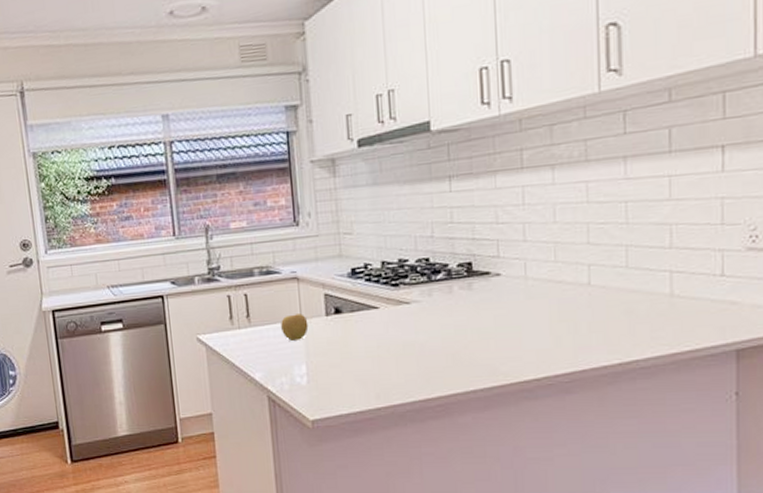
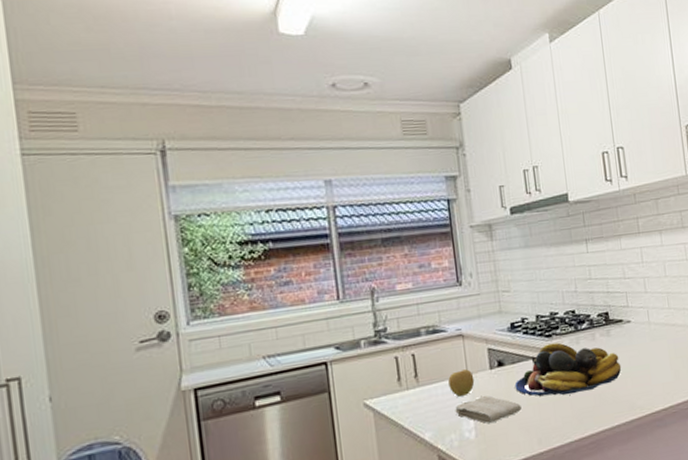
washcloth: none [287,342,359,371] -> present [455,395,522,424]
fruit bowl: none [352,293,484,351] -> present [515,342,622,397]

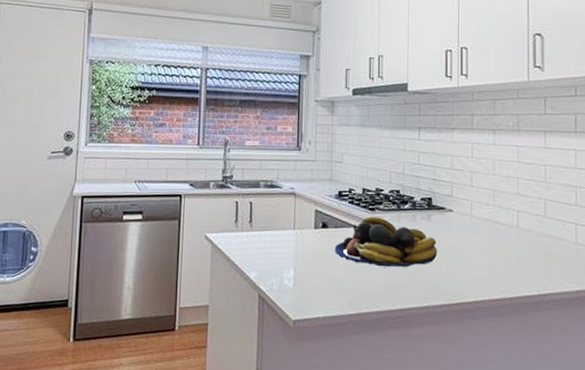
apple: present [448,369,475,397] -> none [277,224,300,247]
washcloth: present [455,395,522,424] -> none [279,250,338,276]

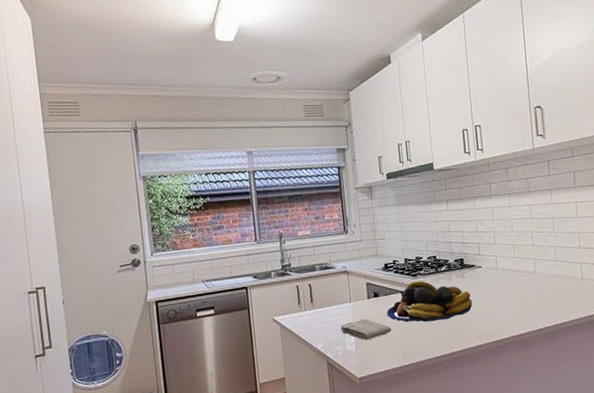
washcloth: none [279,250,338,276] -> present [340,318,392,340]

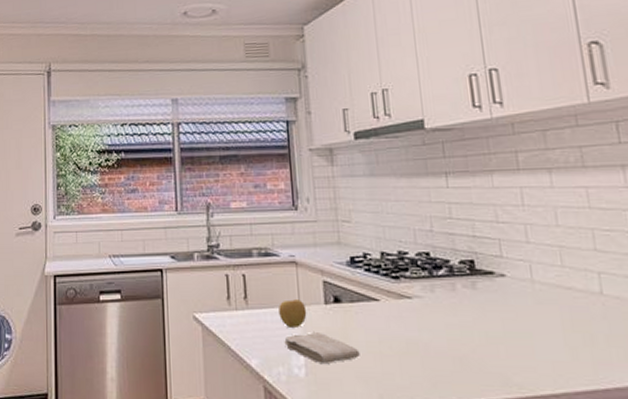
apple: none [336,298,356,318] -> present [279,299,307,328]
fruit bowl: present [386,281,473,322] -> none [352,287,492,351]

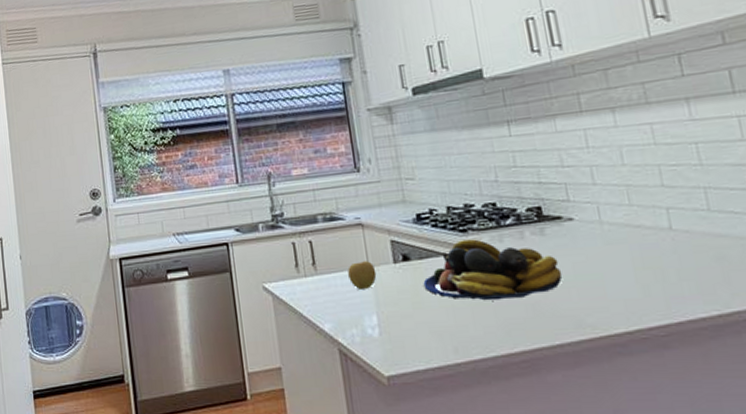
washcloth: present [284,331,360,363] -> none [356,290,433,322]
fruit bowl: none [352,287,492,351] -> present [423,239,563,301]

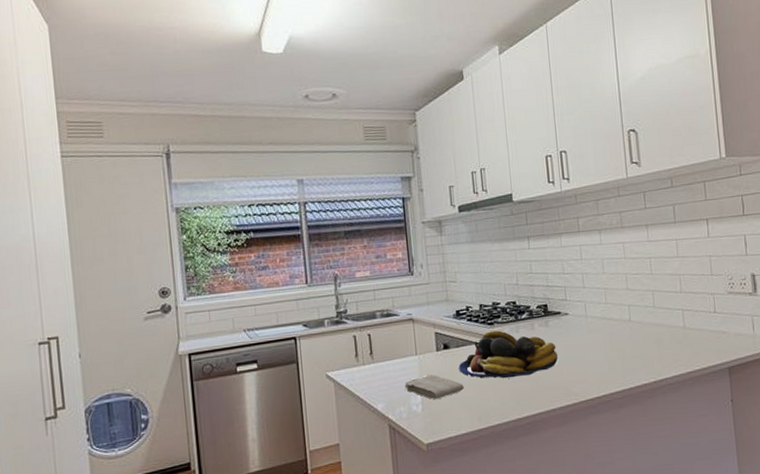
apple: present [348,261,377,289] -> none [399,350,423,374]
washcloth: none [356,290,433,322] -> present [404,374,464,399]

